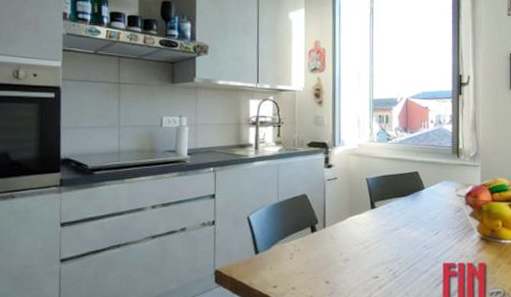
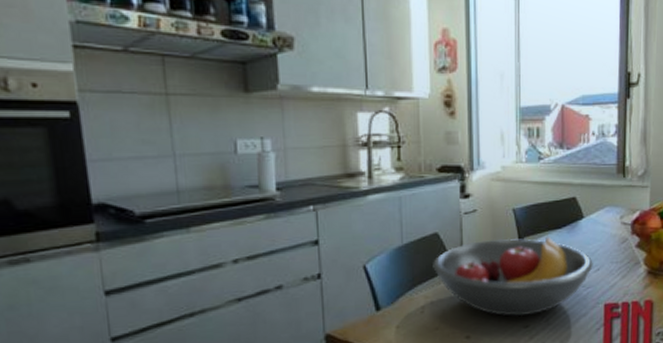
fruit bowl: none [301,202,433,269] -> present [433,236,593,317]

